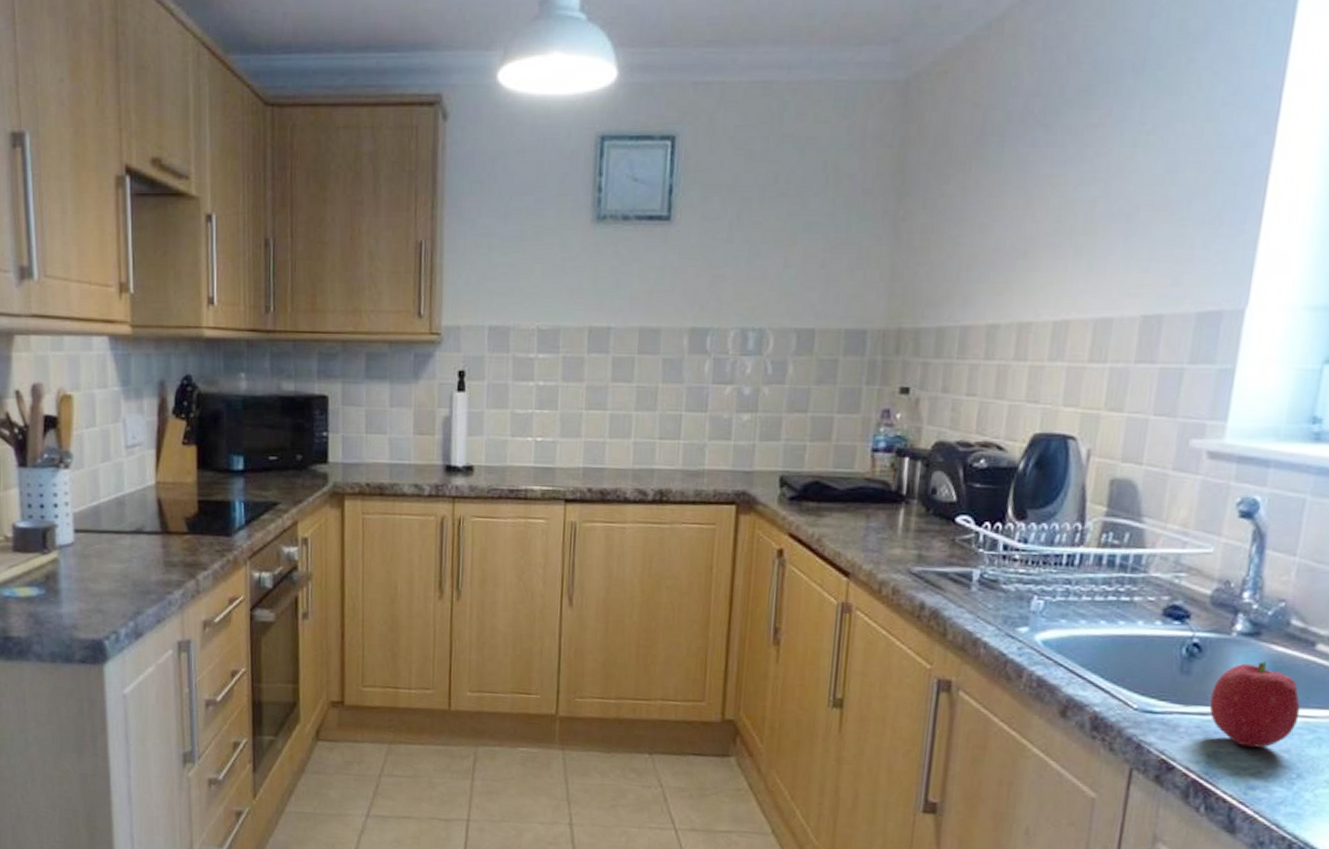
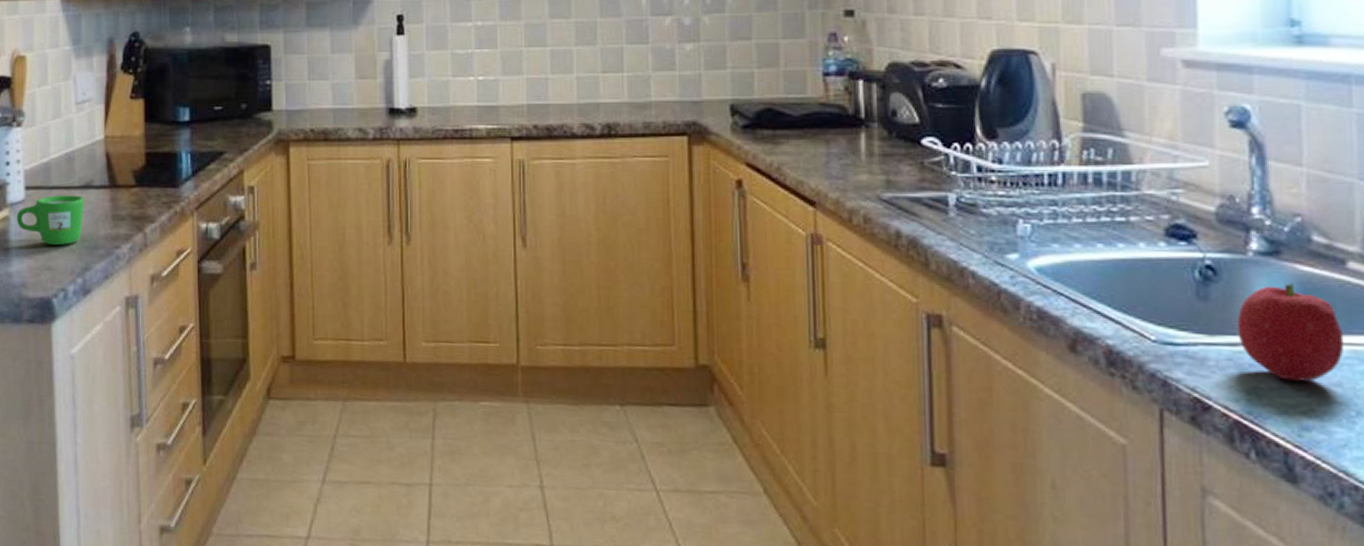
mug: none [66,539,135,590] -> present [16,195,84,246]

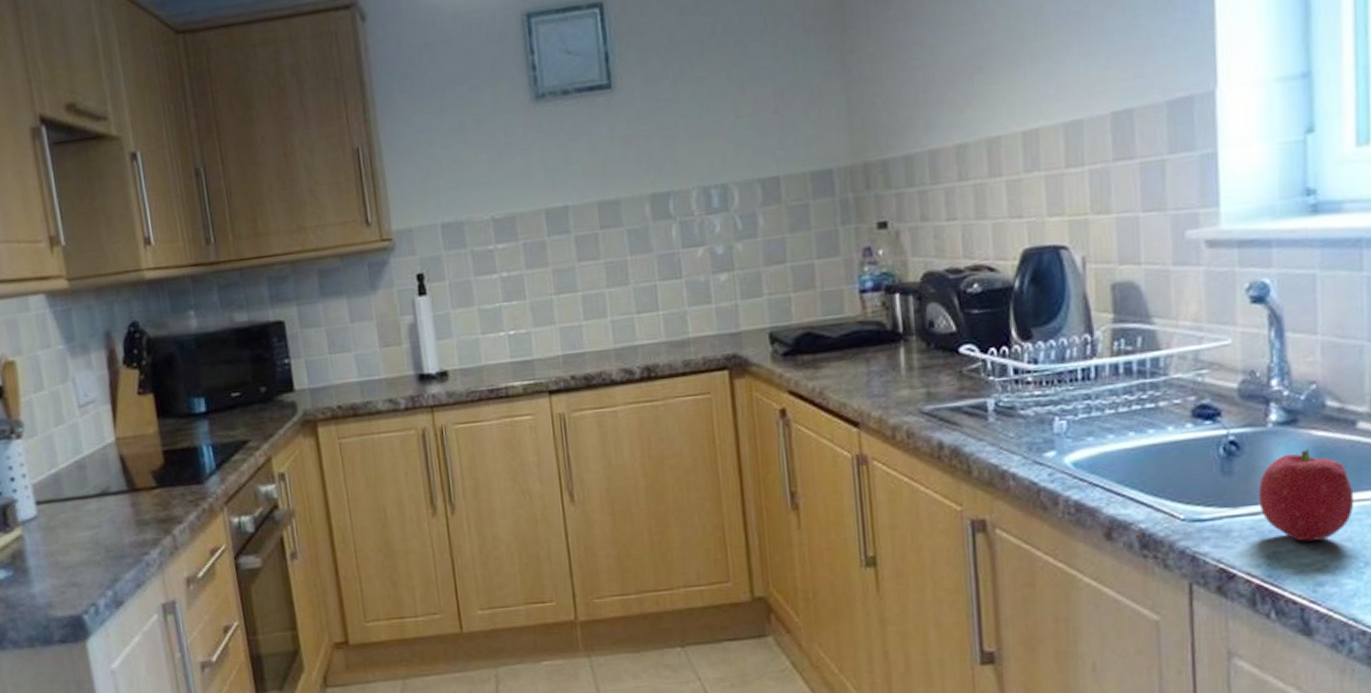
mug: present [16,195,84,246] -> none [30,504,105,561]

